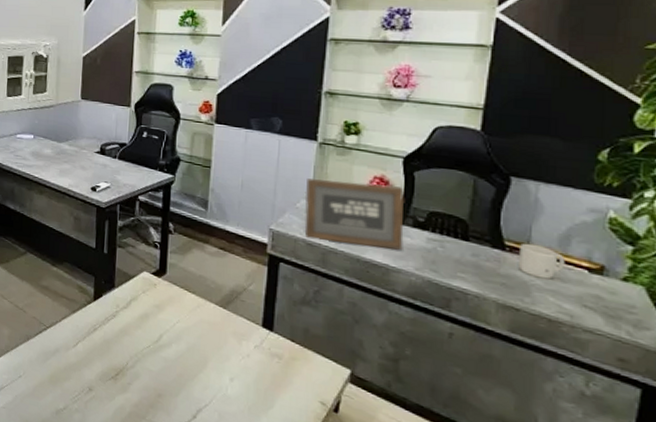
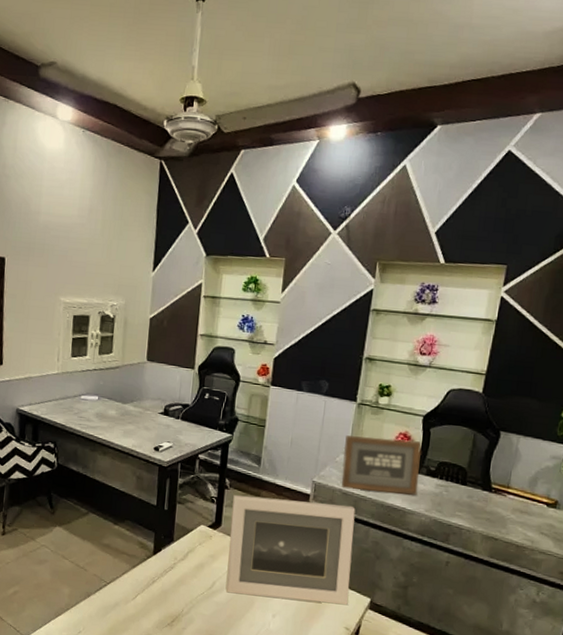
picture frame: none [174,240,324,376] -> present [225,494,356,606]
mug: present [517,243,565,280] -> none [499,485,532,514]

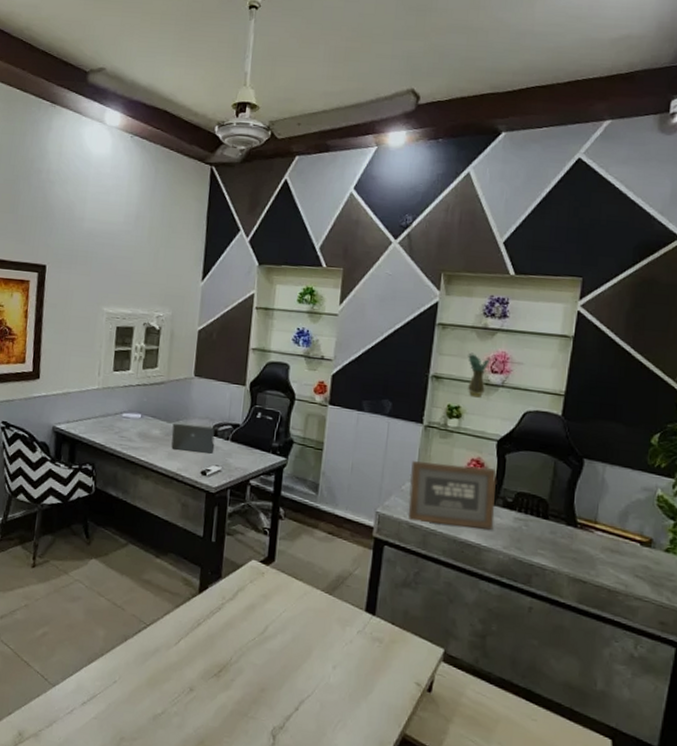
laptop: none [126,404,167,431] -> present [171,423,215,454]
picture frame: present [225,494,356,606] -> none [279,525,425,657]
vase: none [398,336,419,378] -> present [468,352,490,398]

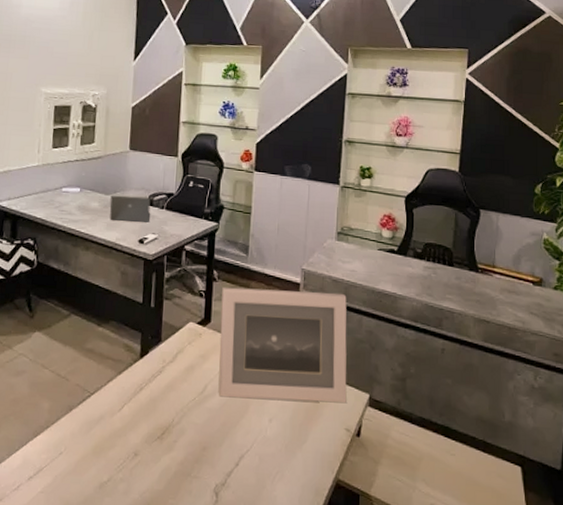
picture frame: none [279,525,425,657] -> present [218,286,347,404]
picture frame: present [407,461,497,531] -> none [330,219,407,280]
vase: present [468,352,490,398] -> none [375,118,395,159]

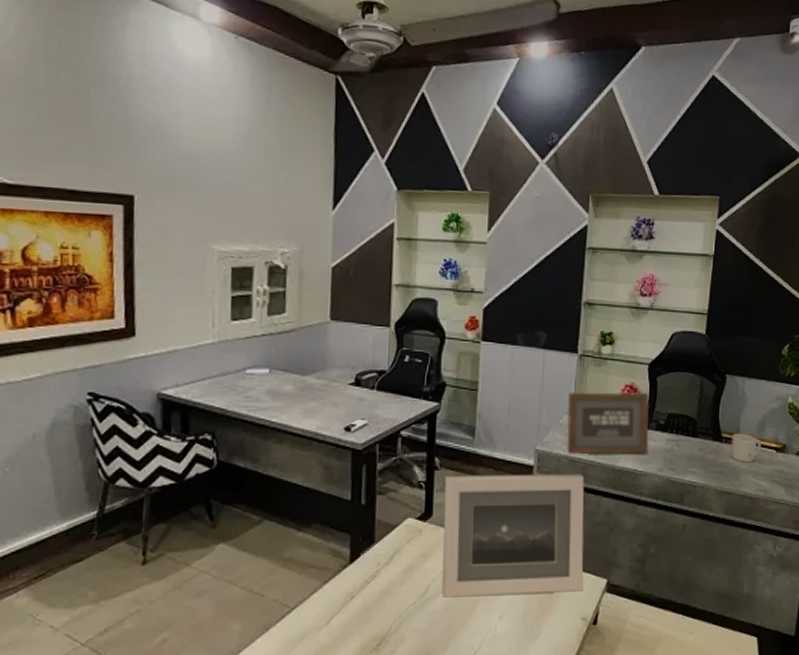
laptop: present [109,195,151,222] -> none [307,375,358,406]
picture frame: none [330,219,407,280] -> present [566,391,650,455]
mug: none [487,264,517,294] -> present [730,433,761,462]

